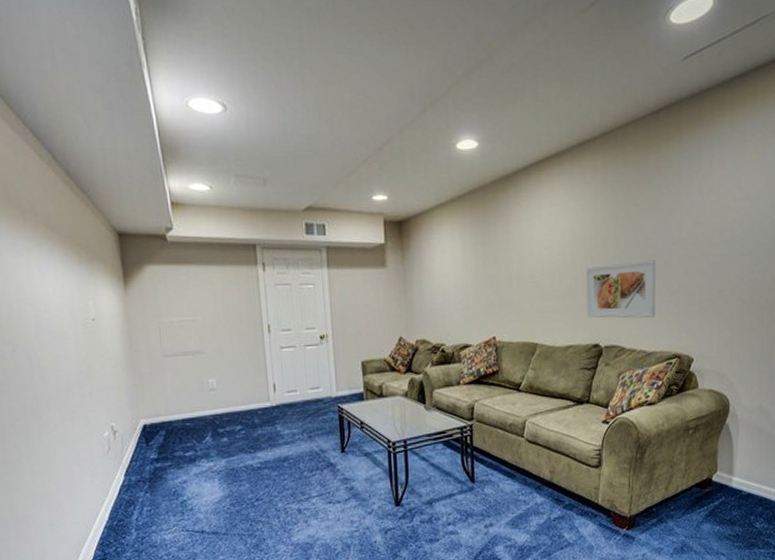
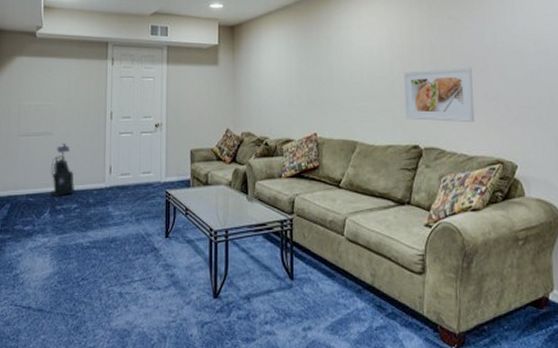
vacuum cleaner: none [206,361,237,420] -> present [50,143,74,197]

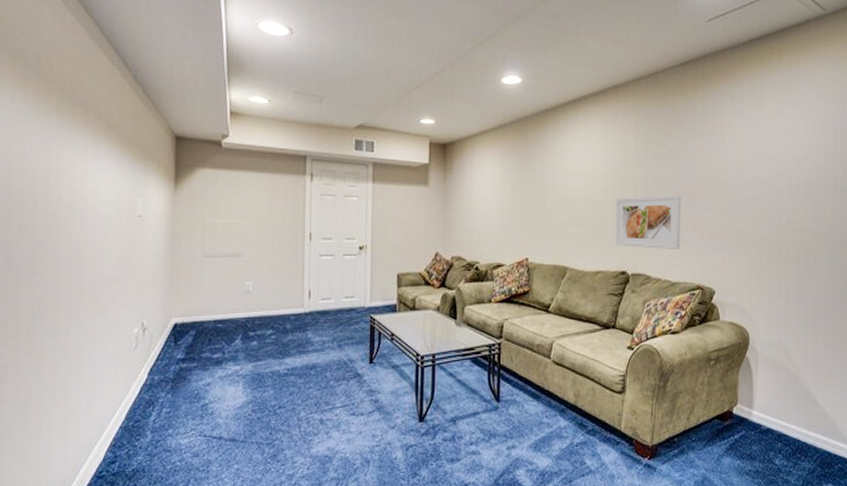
vacuum cleaner: present [50,143,74,197] -> none [242,265,269,323]

